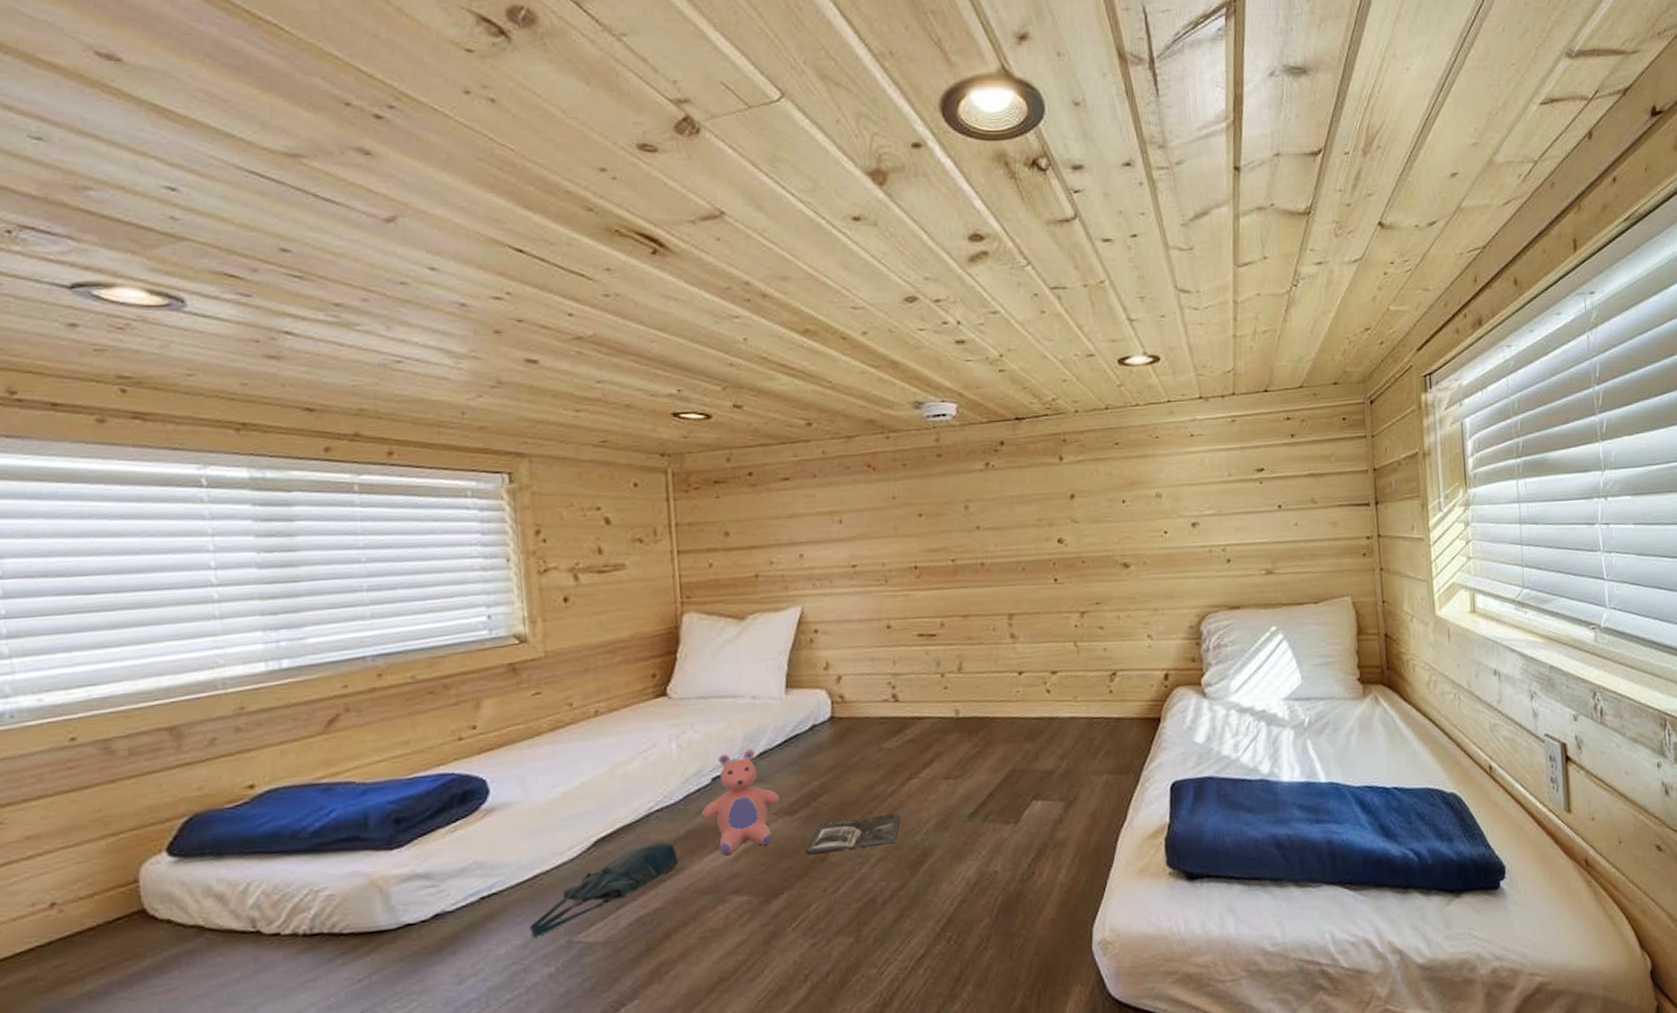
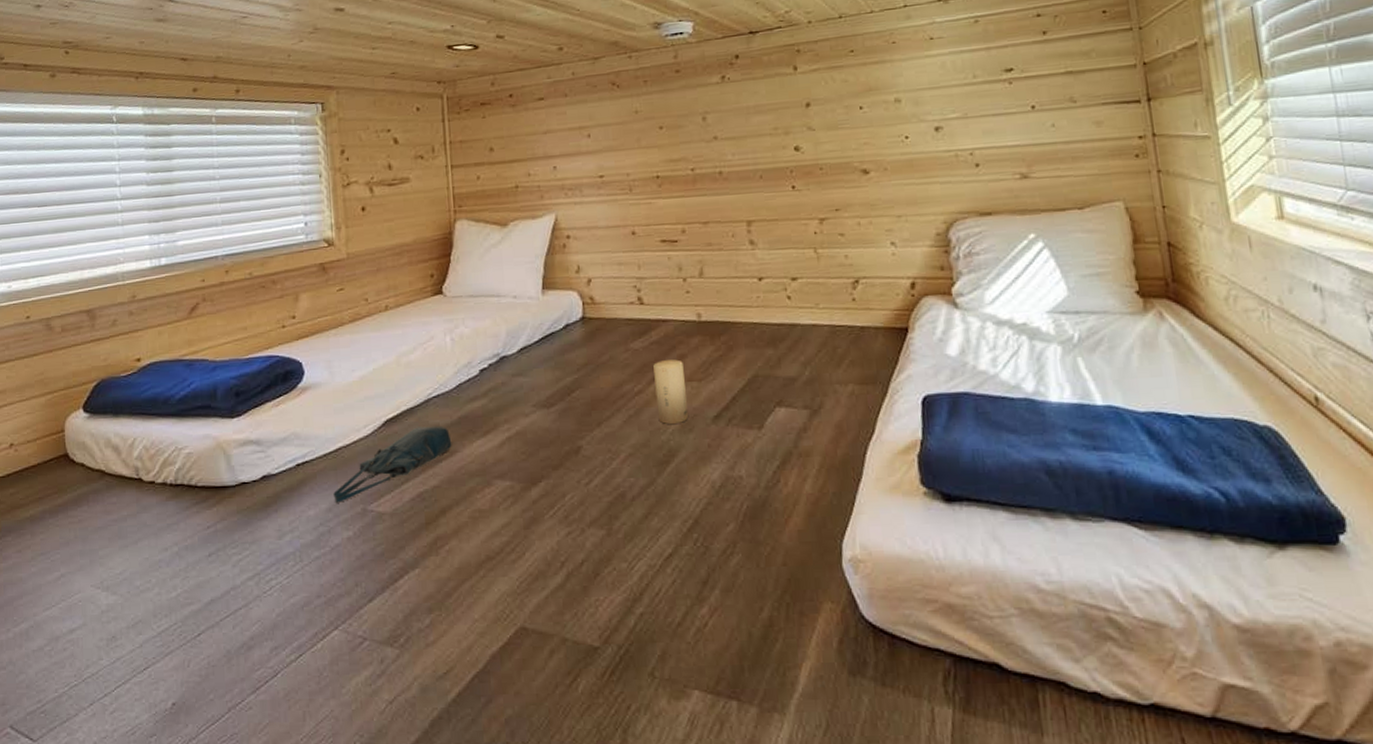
teddy bear: present [701,749,781,855] -> none [470,345,539,441]
magazine: present [805,813,901,854] -> none [561,412,648,446]
candle: none [908,757,945,825] -> present [653,359,689,425]

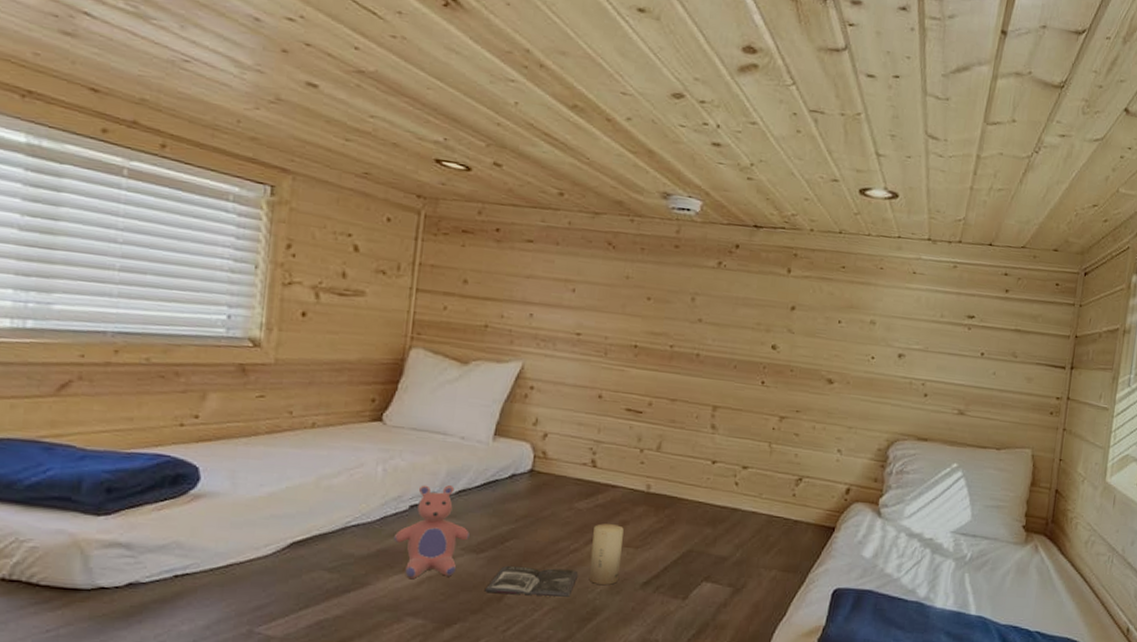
tote bag: present [333,425,452,503] -> none [215,553,365,621]
teddy bear: none [470,345,539,441] -> present [393,485,471,578]
magazine: none [561,412,648,446] -> present [484,565,579,597]

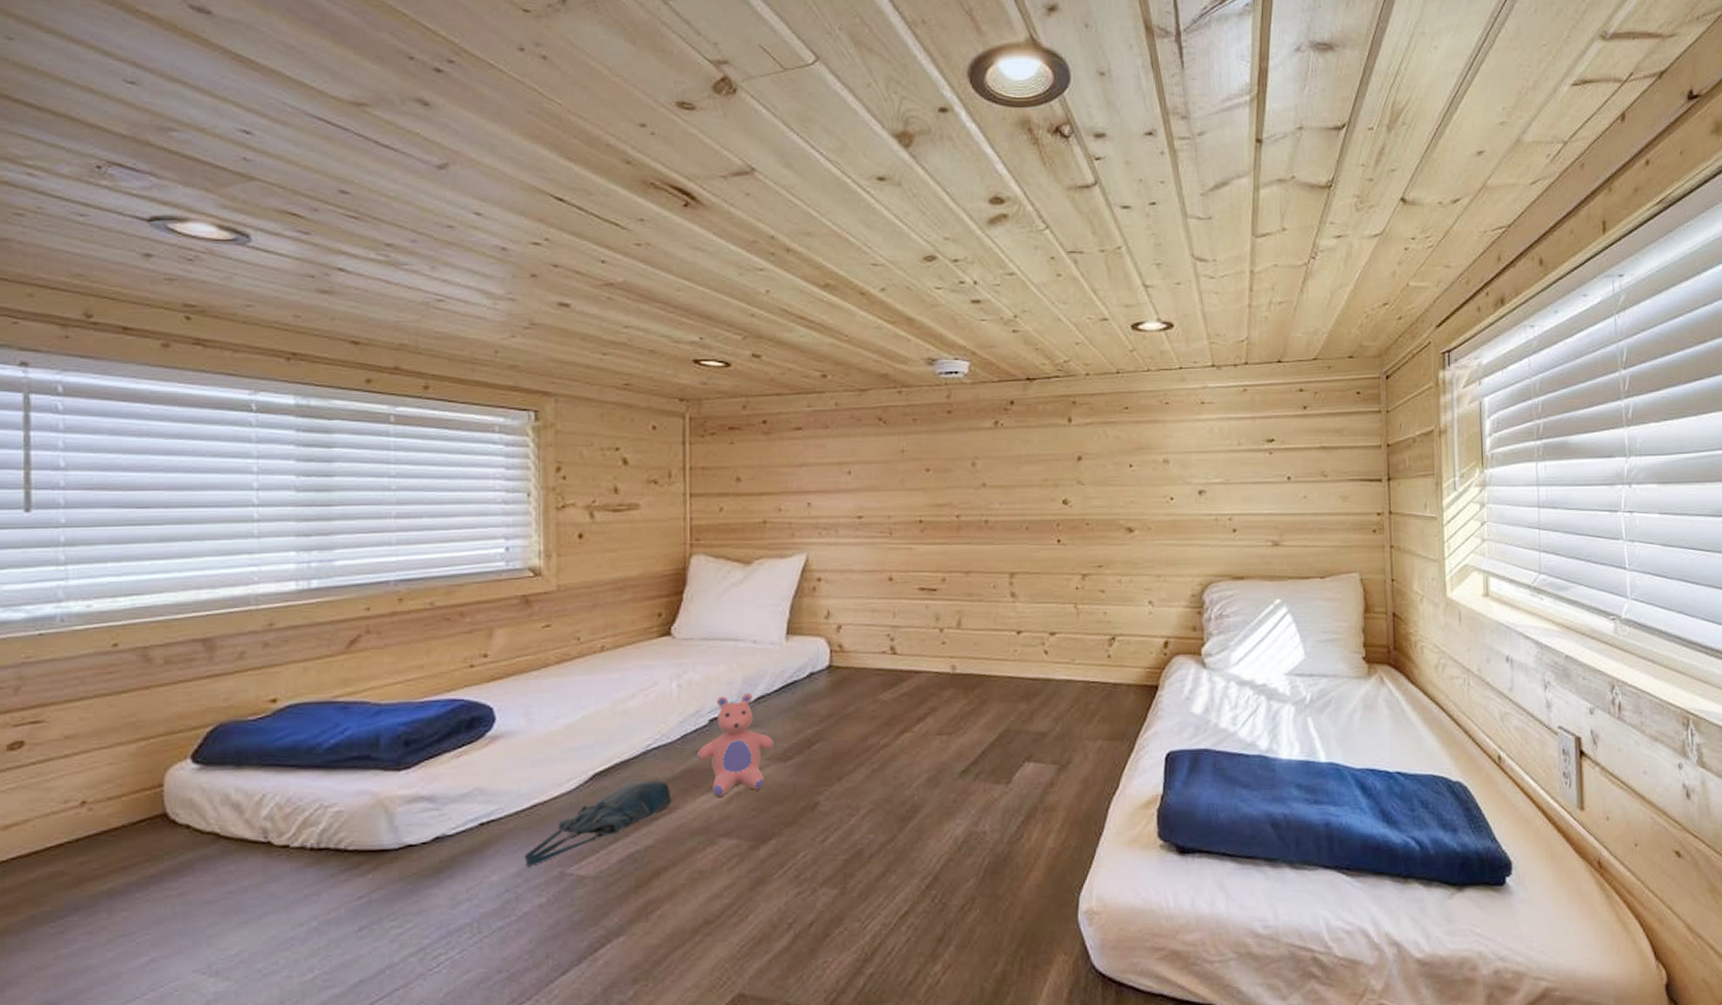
tote bag: none [215,553,365,621] -> present [524,780,672,866]
magazine: present [484,565,579,597] -> none [796,766,893,801]
candle: present [588,523,624,586] -> none [902,712,936,780]

